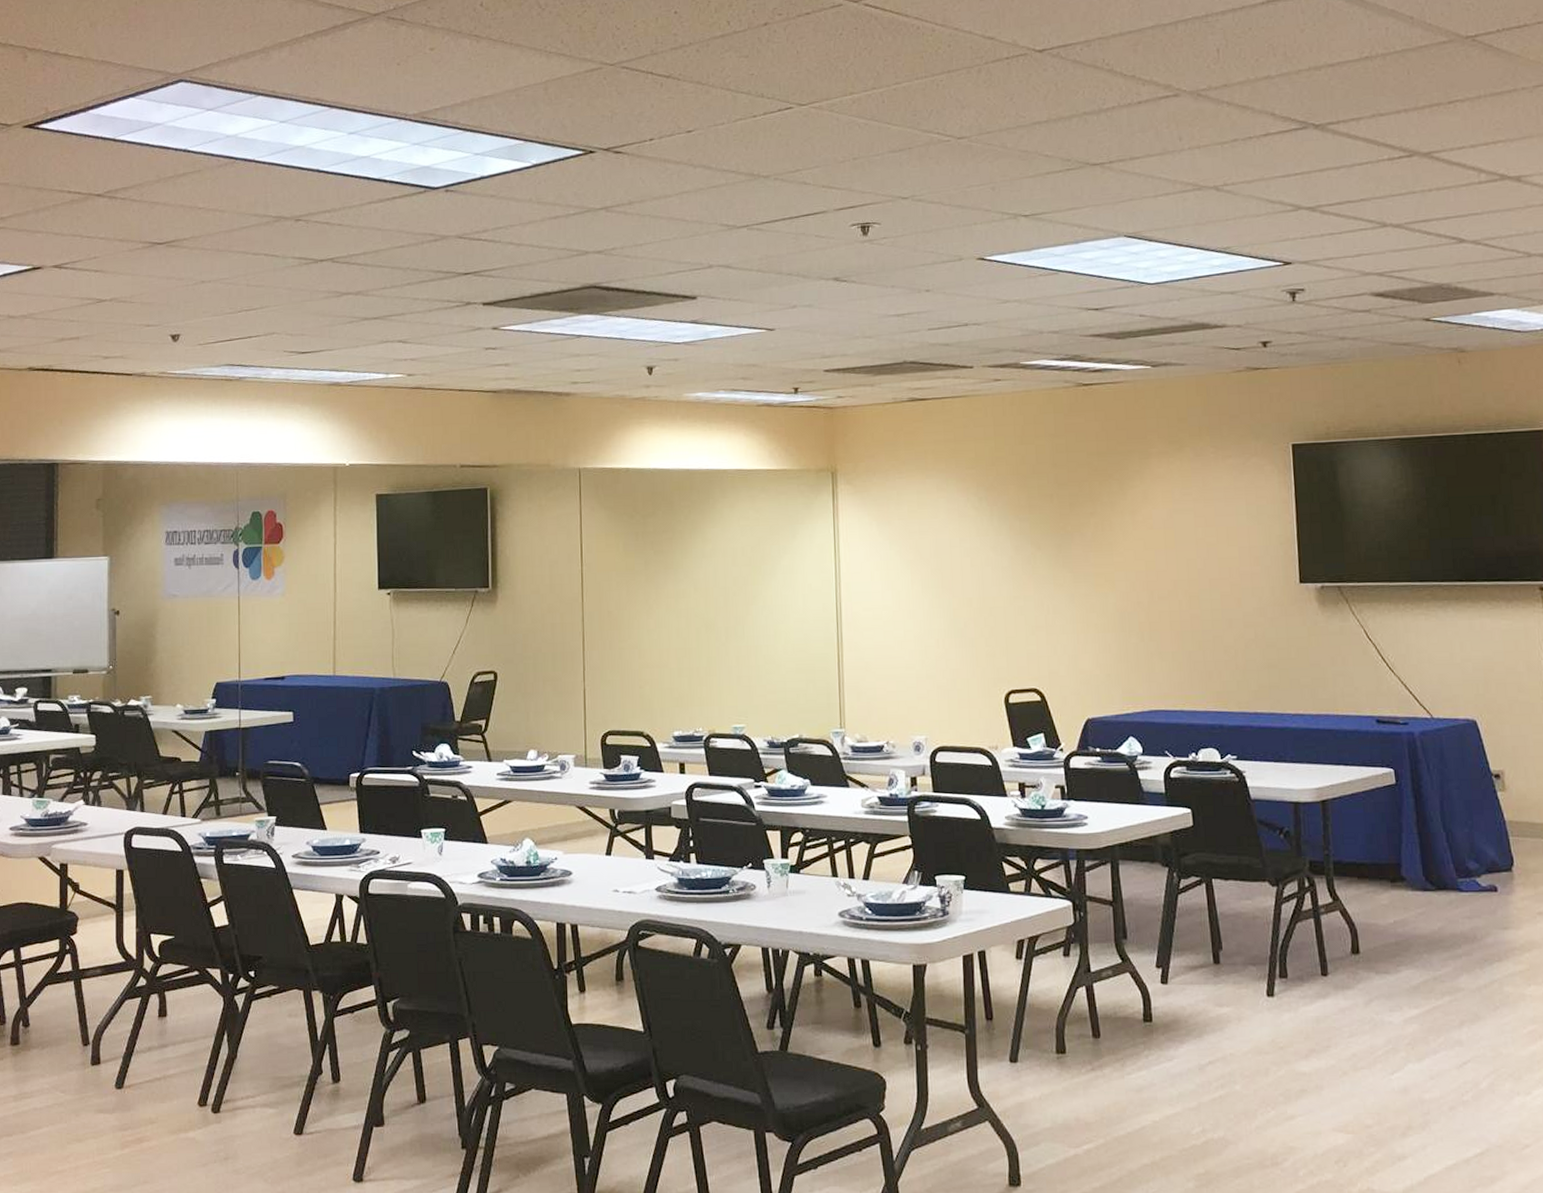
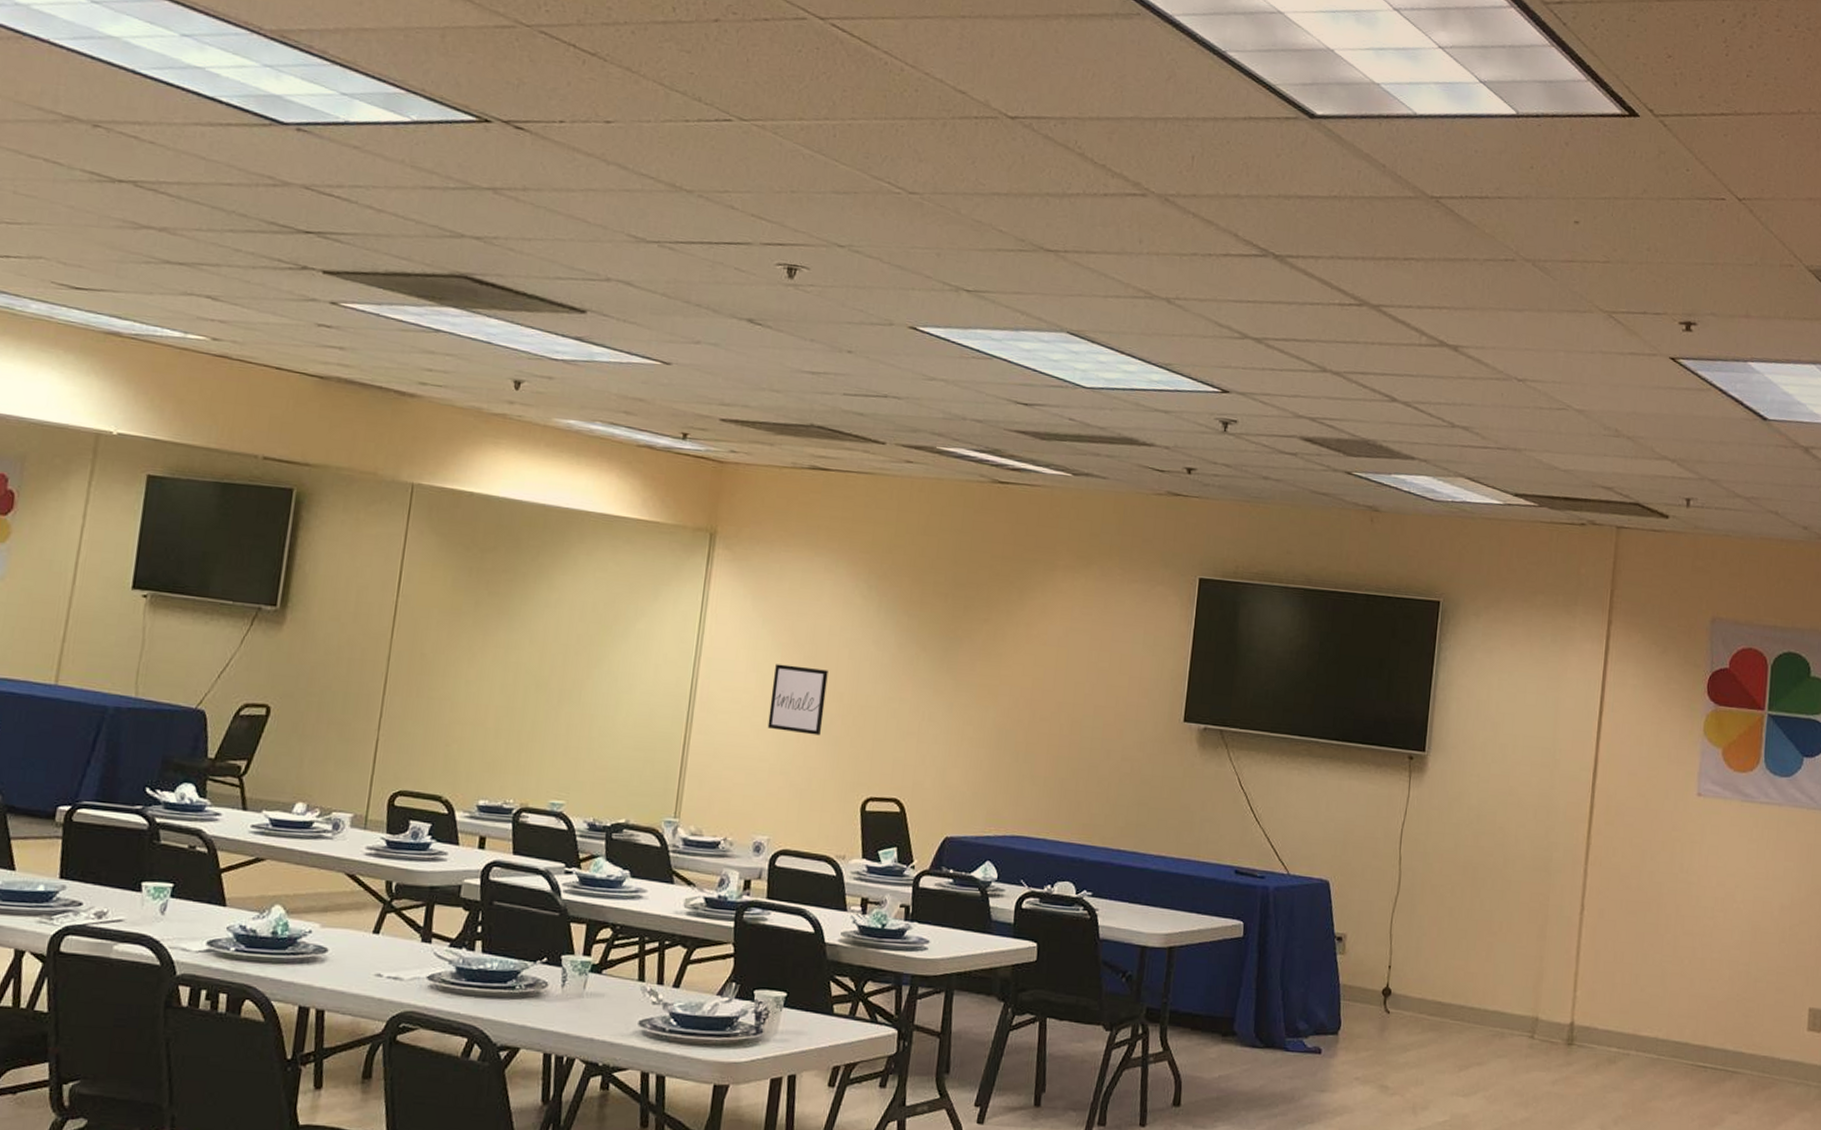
wall art: none [907,579,958,640] -> present [767,664,829,736]

